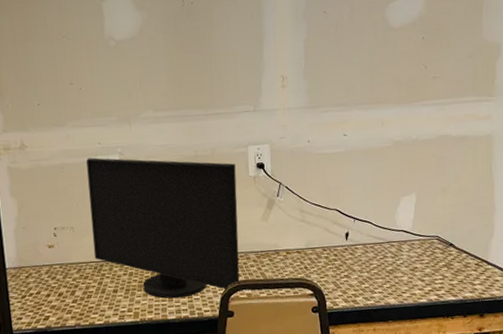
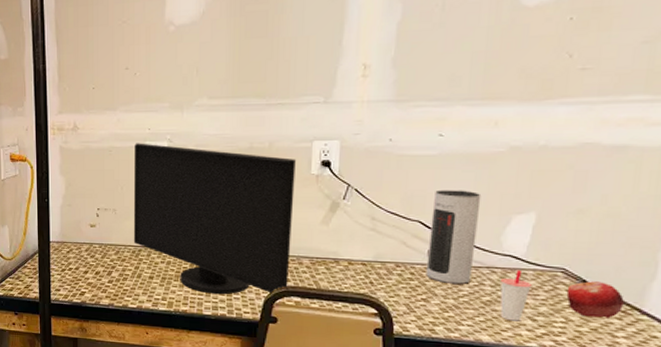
speaker: none [345,180,378,260] -> present [426,190,482,284]
cup: none [398,241,419,284] -> present [500,269,532,321]
fruit: none [441,243,477,272] -> present [566,281,624,318]

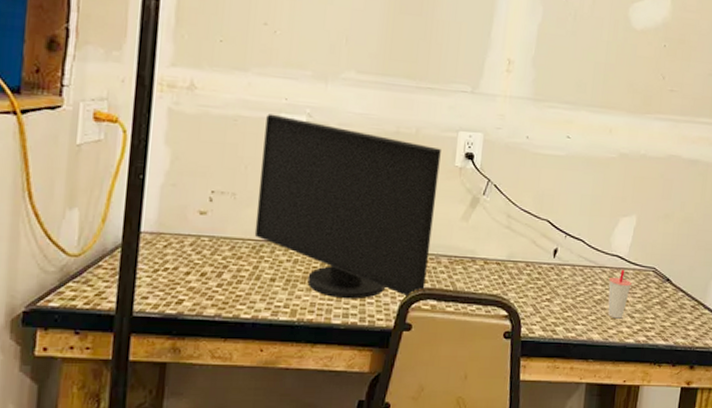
speaker: present [426,190,482,284] -> none [551,190,598,283]
fruit: present [566,281,624,318] -> none [655,279,694,313]

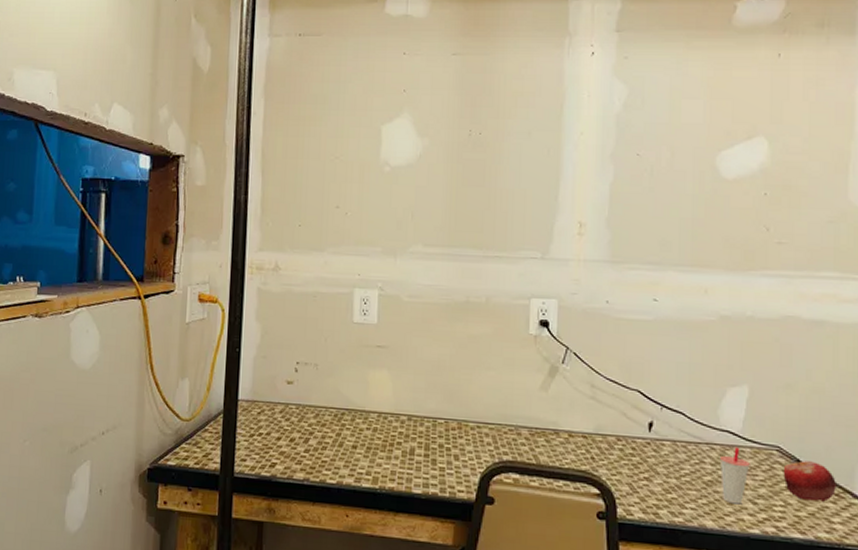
computer monitor: present [254,114,441,299] -> none [336,289,513,470]
fruit: none [655,279,694,313] -> present [783,461,836,502]

